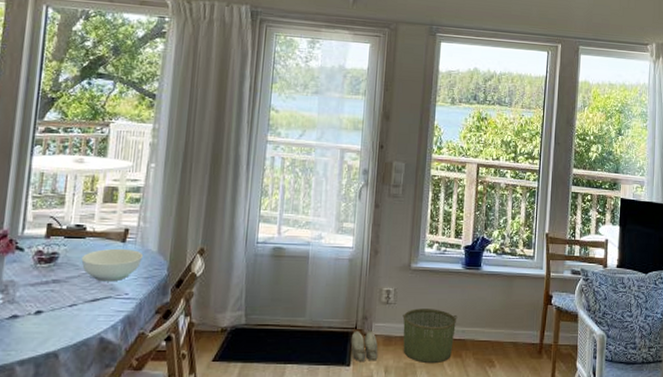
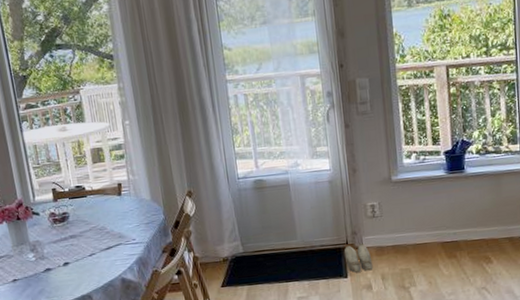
bowl: present [81,248,144,282] -> none [88,200,140,232]
basket: present [402,308,458,363] -> none [391,216,447,267]

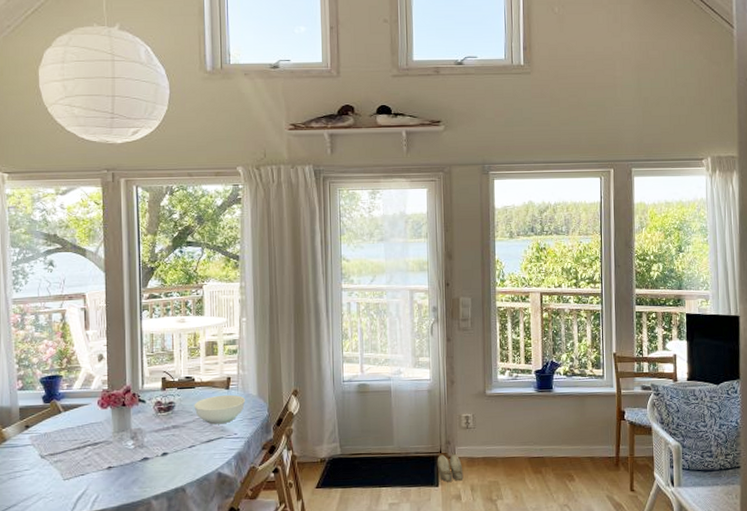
bowl: none [88,200,140,232] -> present [194,394,246,425]

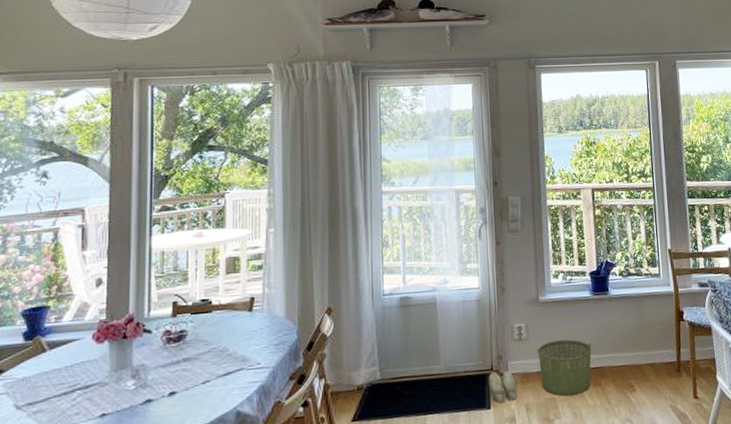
bowl: present [194,394,246,425] -> none [210,317,272,354]
basket: none [483,430,534,480] -> present [537,339,592,396]

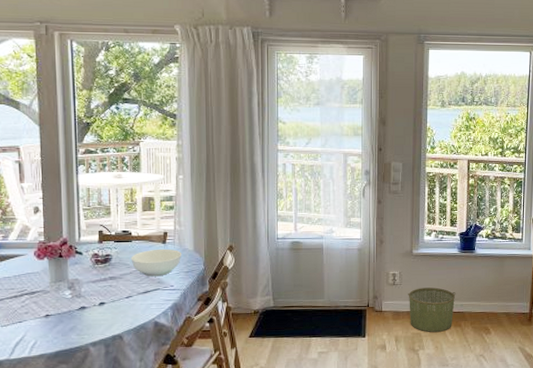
bowl: none [210,317,272,354] -> present [131,248,182,277]
slippers: present [488,370,518,403] -> none [364,308,389,333]

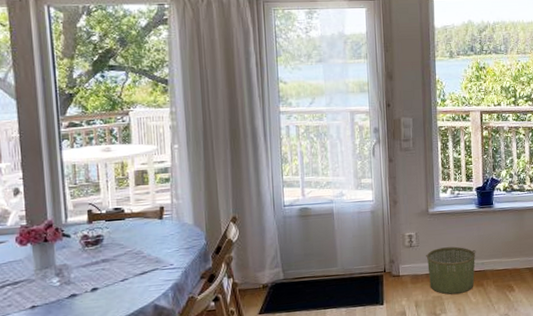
bowl: present [131,248,182,277] -> none [124,224,182,256]

